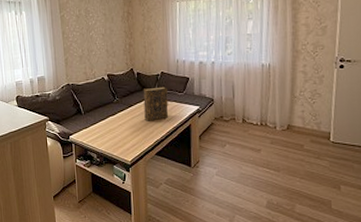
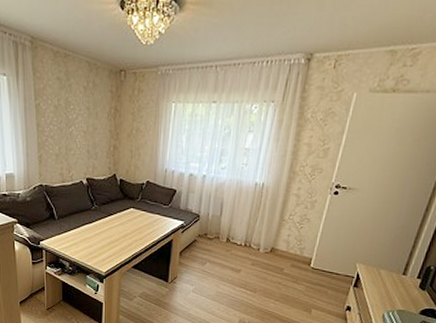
book: present [143,86,169,121] -> none [124,197,152,233]

